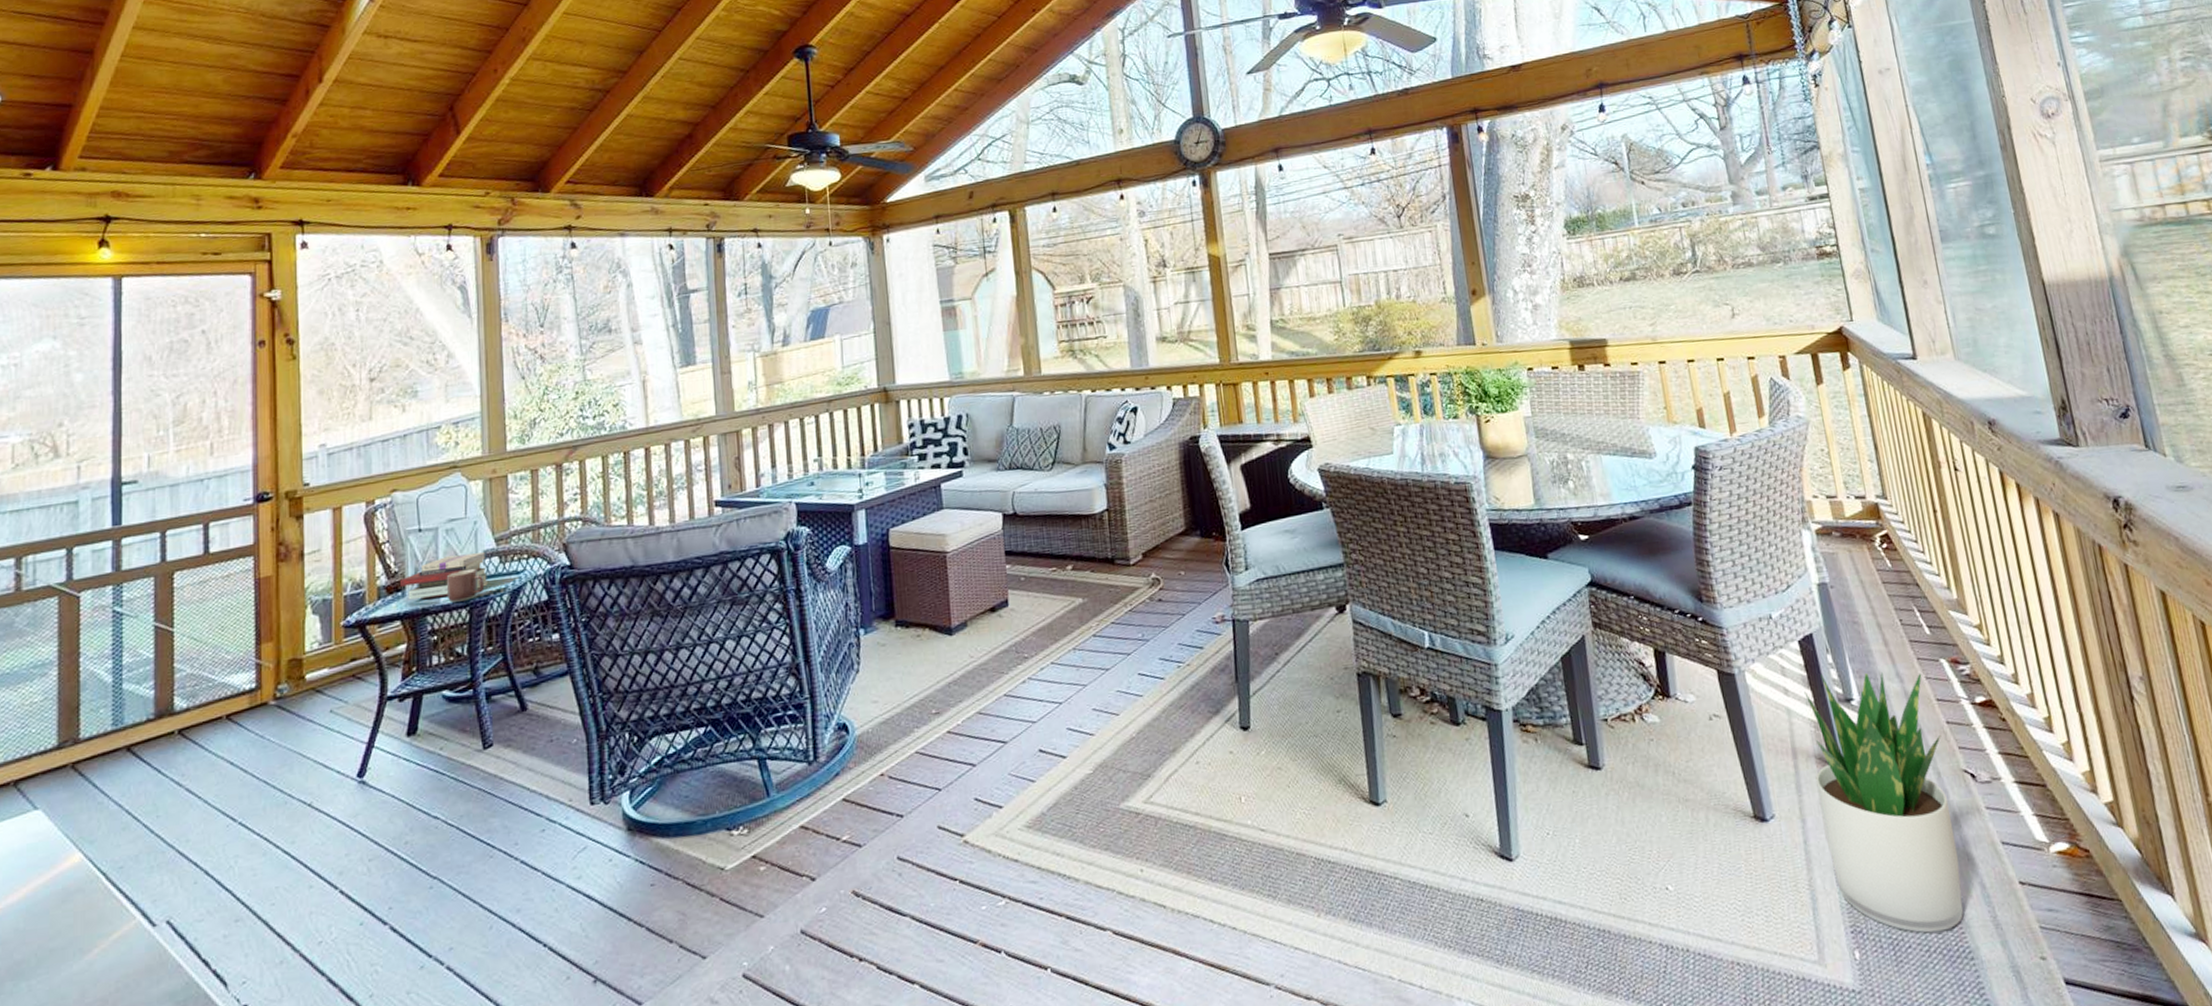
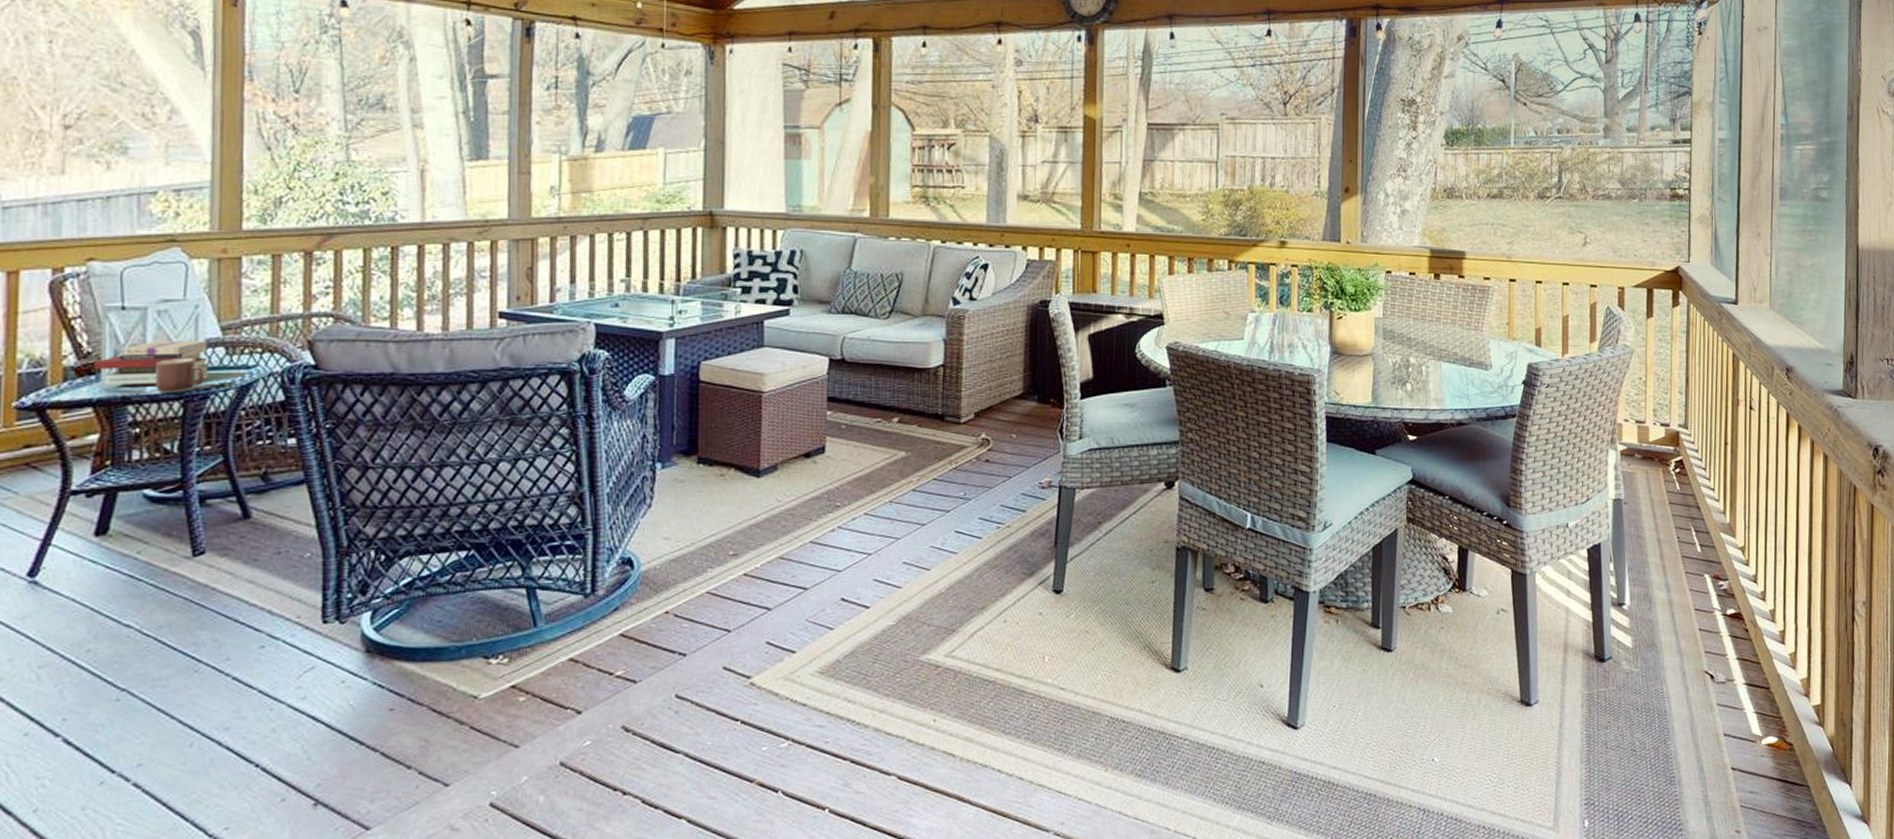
planter: present [1804,673,1964,934] -> none [1578,580,1692,808]

